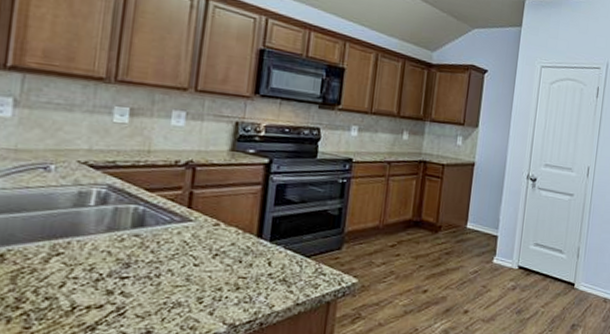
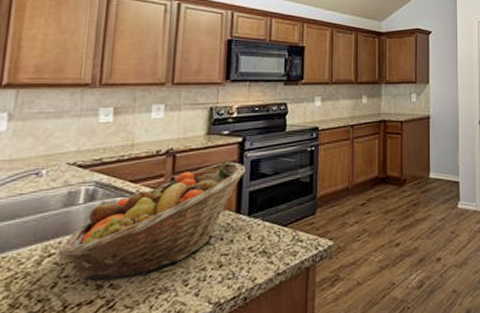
fruit basket: none [66,182,271,288] -> present [57,161,246,281]

